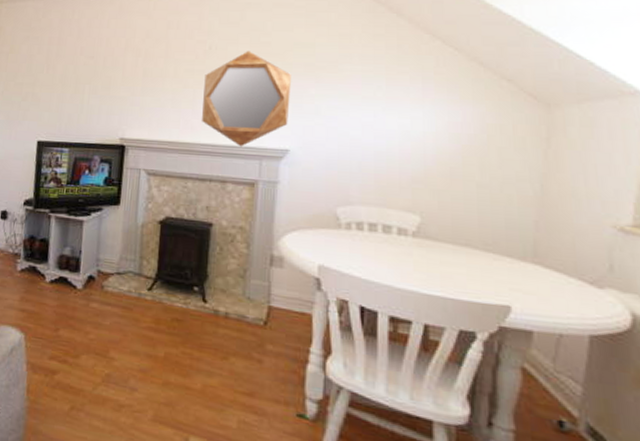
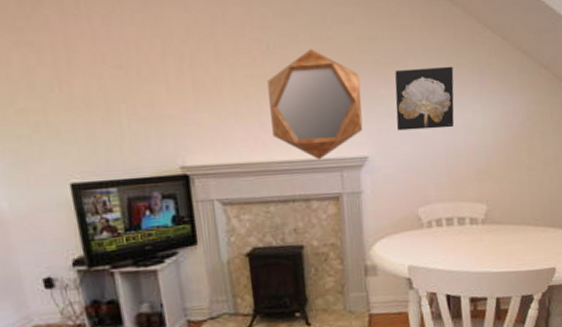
wall art: none [323,72,393,132] -> present [395,66,455,131]

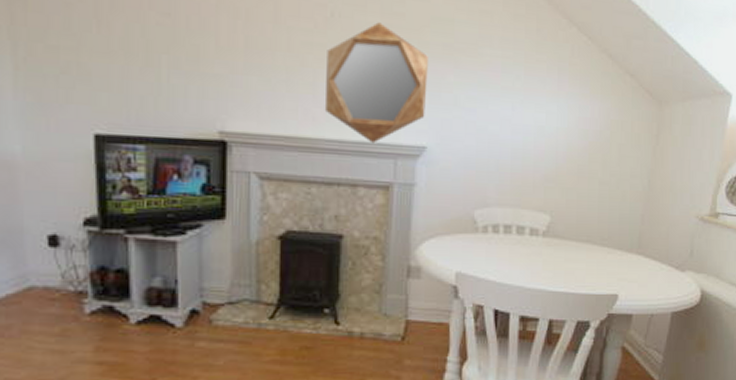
wall art: present [395,66,455,131] -> none [462,57,531,127]

